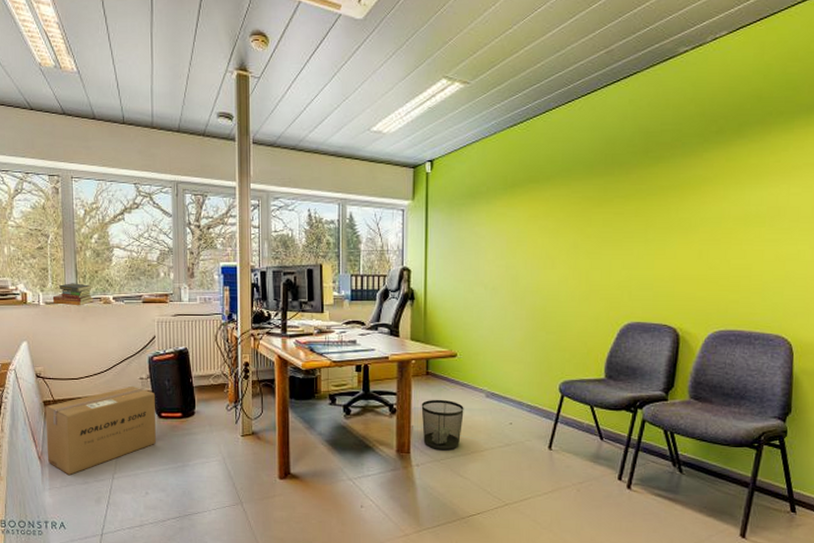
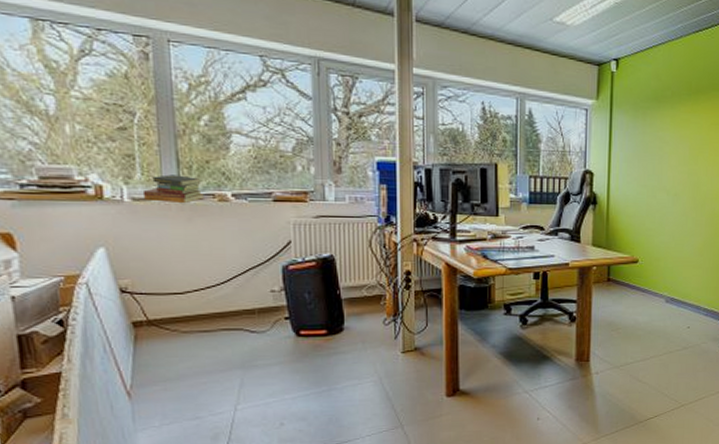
box: present [45,386,156,476] -> none [135,301,293,411]
waste bin: present [421,399,464,451] -> none [601,305,644,357]

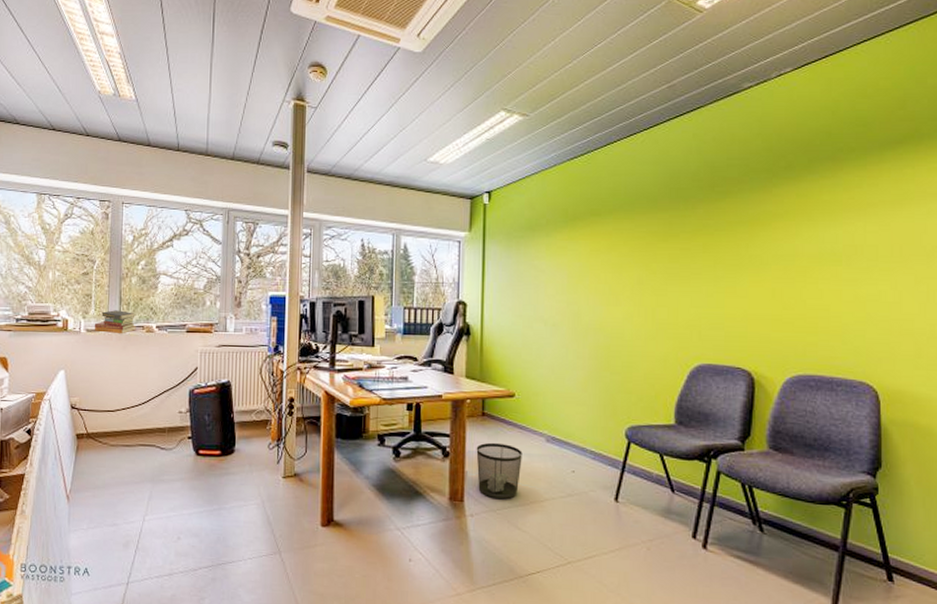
waste bin: none [601,305,644,357] -> present [476,442,522,500]

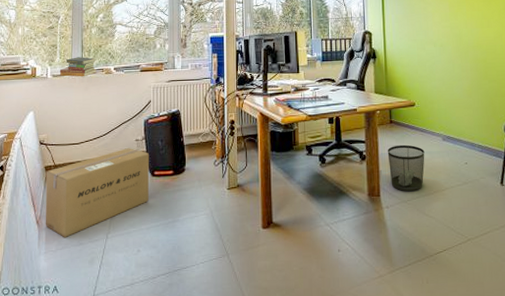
box: none [75,420,193,516] -> present [45,148,149,238]

